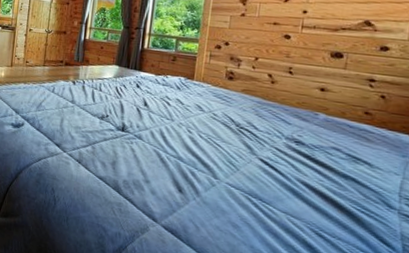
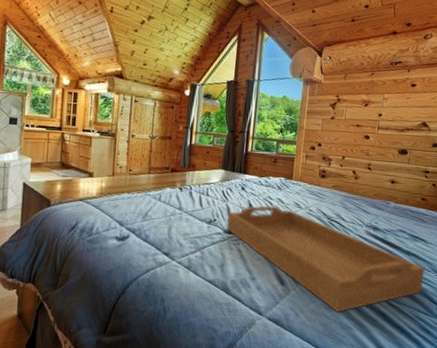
serving tray: none [120,105,371,234] -> present [227,205,425,312]

